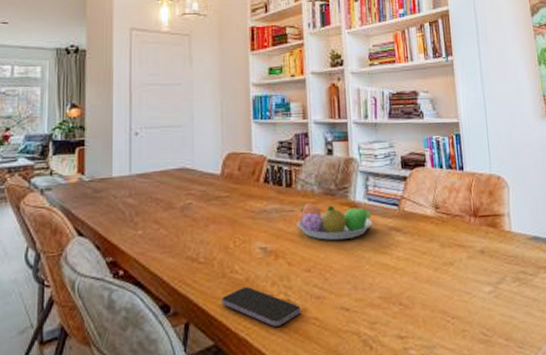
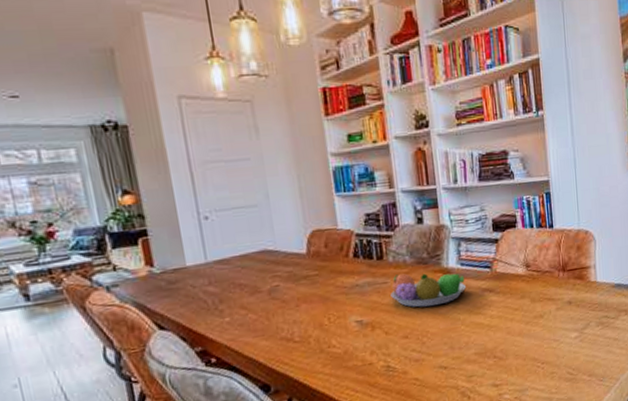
smartphone: present [221,287,301,327] -> none [321,358,402,391]

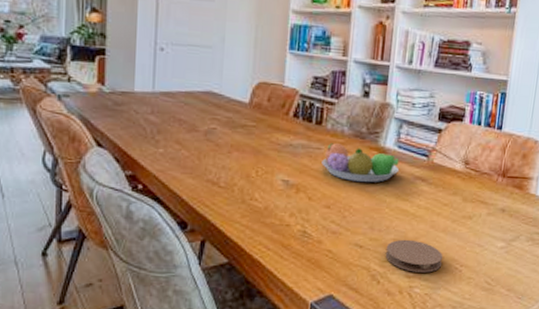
coaster: none [469,349,525,381] -> present [385,239,443,273]

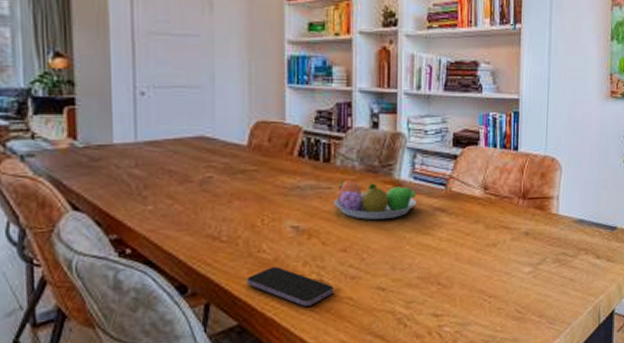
smartphone: none [238,215,316,253] -> present [246,267,334,306]
coaster: present [385,239,443,273] -> none [410,275,471,310]

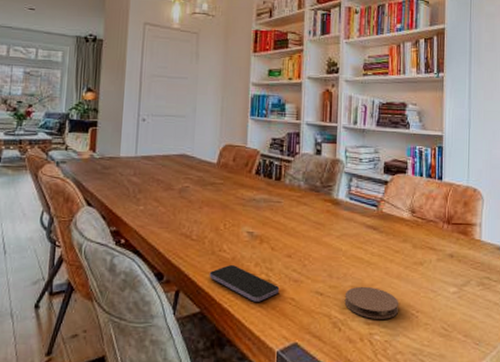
fruit bowl: present [333,180,417,220] -> none [282,197,352,232]
coaster: none [410,275,471,310] -> present [344,286,399,319]

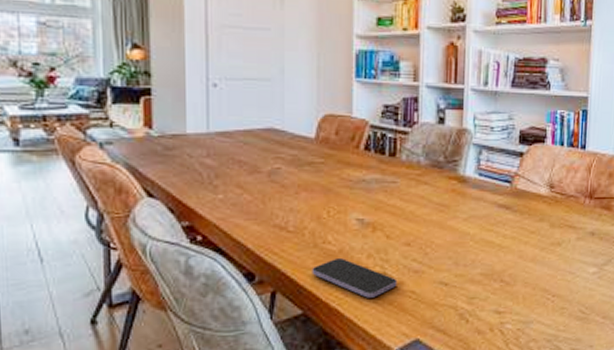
coaster: present [344,286,399,319] -> none [472,272,534,307]

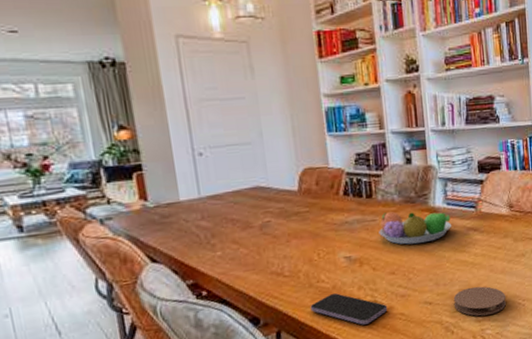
fruit bowl: none [398,175,482,214] -> present [379,211,452,245]
coaster: none [472,272,534,307] -> present [453,286,507,316]

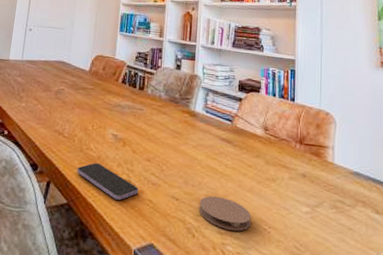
fruit bowl: present [379,211,452,245] -> none [143,105,208,142]

